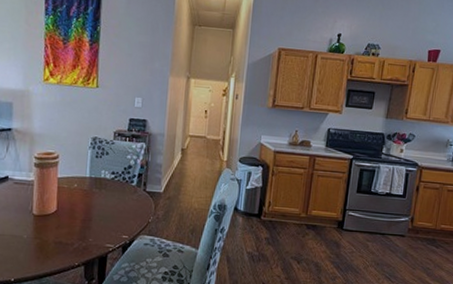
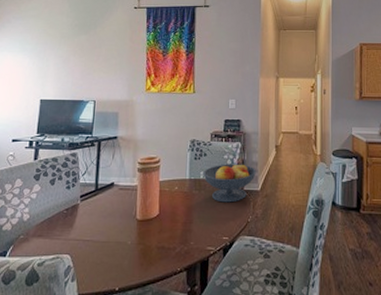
fruit bowl: none [104,163,160,203] -> present [203,162,256,203]

